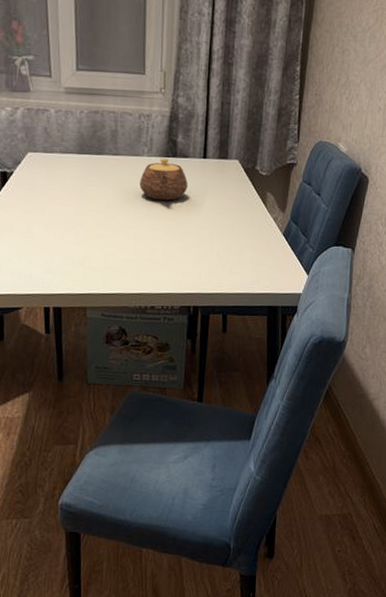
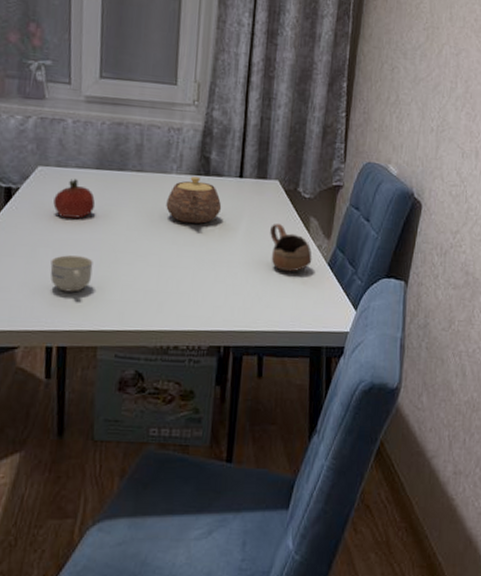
fruit: none [43,163,79,198] -> present [53,179,96,218]
cup: none [44,230,79,262] -> present [50,255,93,293]
cup: none [231,198,269,242] -> present [270,223,312,272]

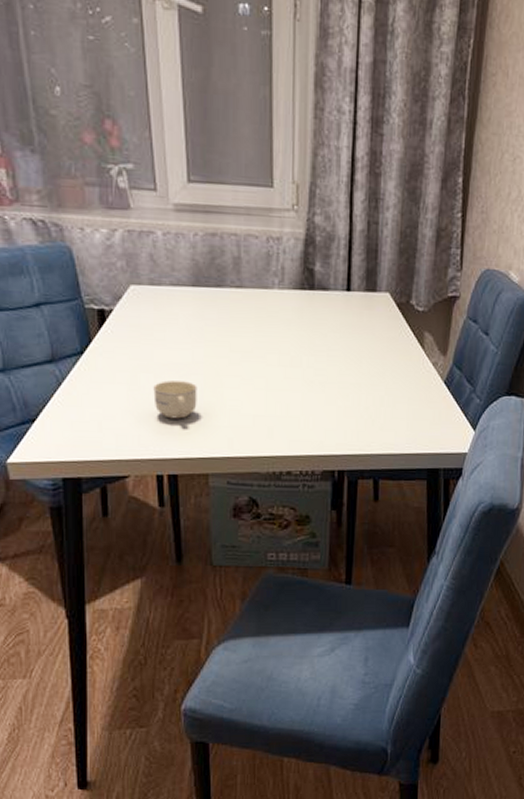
fruit: present [53,179,96,218] -> none [150,298,195,341]
teapot: present [166,176,222,224] -> none [270,291,329,343]
cup: present [270,223,312,272] -> none [382,339,428,392]

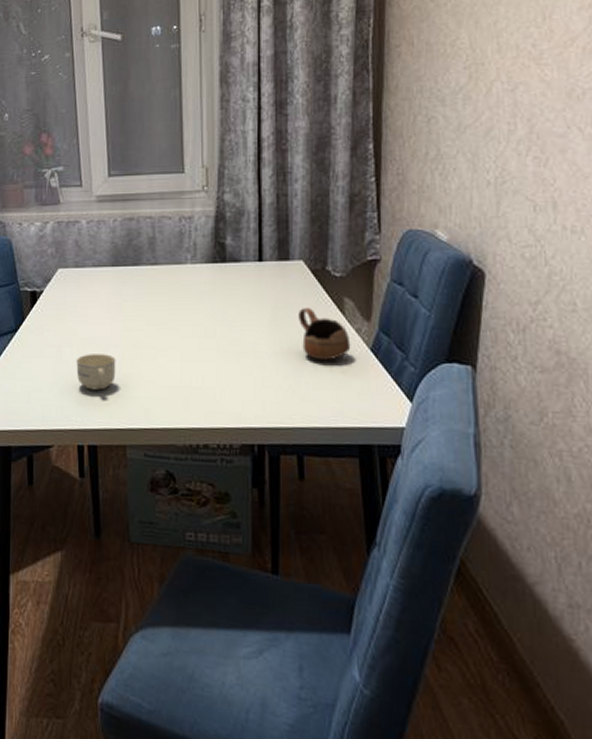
cup: none [382,339,428,392] -> present [299,307,351,361]

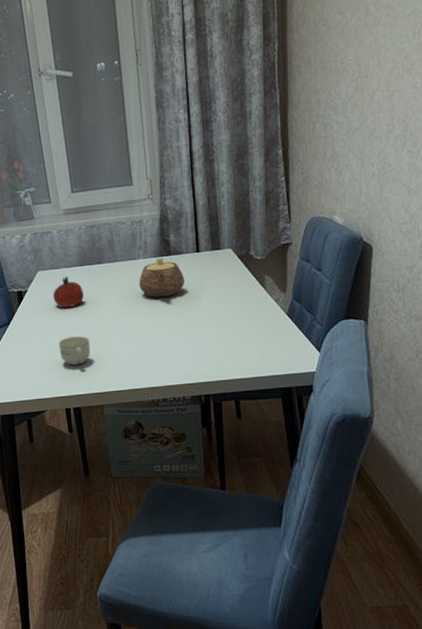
fruit: none [75,278,114,316] -> present [53,276,85,308]
teapot: none [183,265,242,313] -> present [139,258,185,298]
cup: present [299,307,351,361] -> none [230,285,272,326]

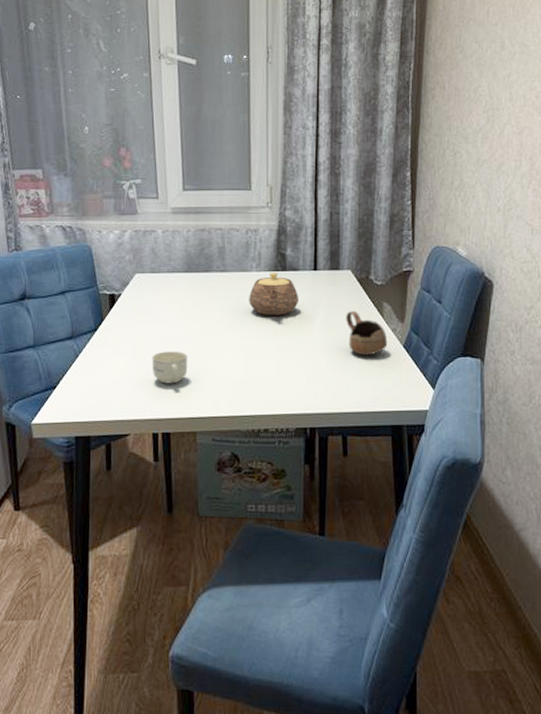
fruit: present [53,276,85,308] -> none [151,283,187,318]
cup: none [230,285,272,326] -> present [346,310,388,356]

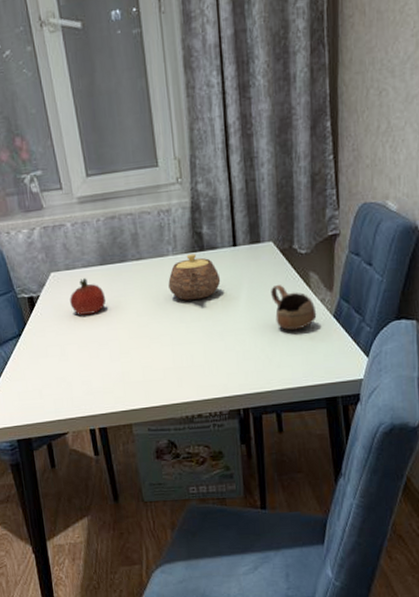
fruit: none [151,283,187,318] -> present [70,278,107,315]
cup: present [152,351,188,384] -> none [78,347,116,381]

